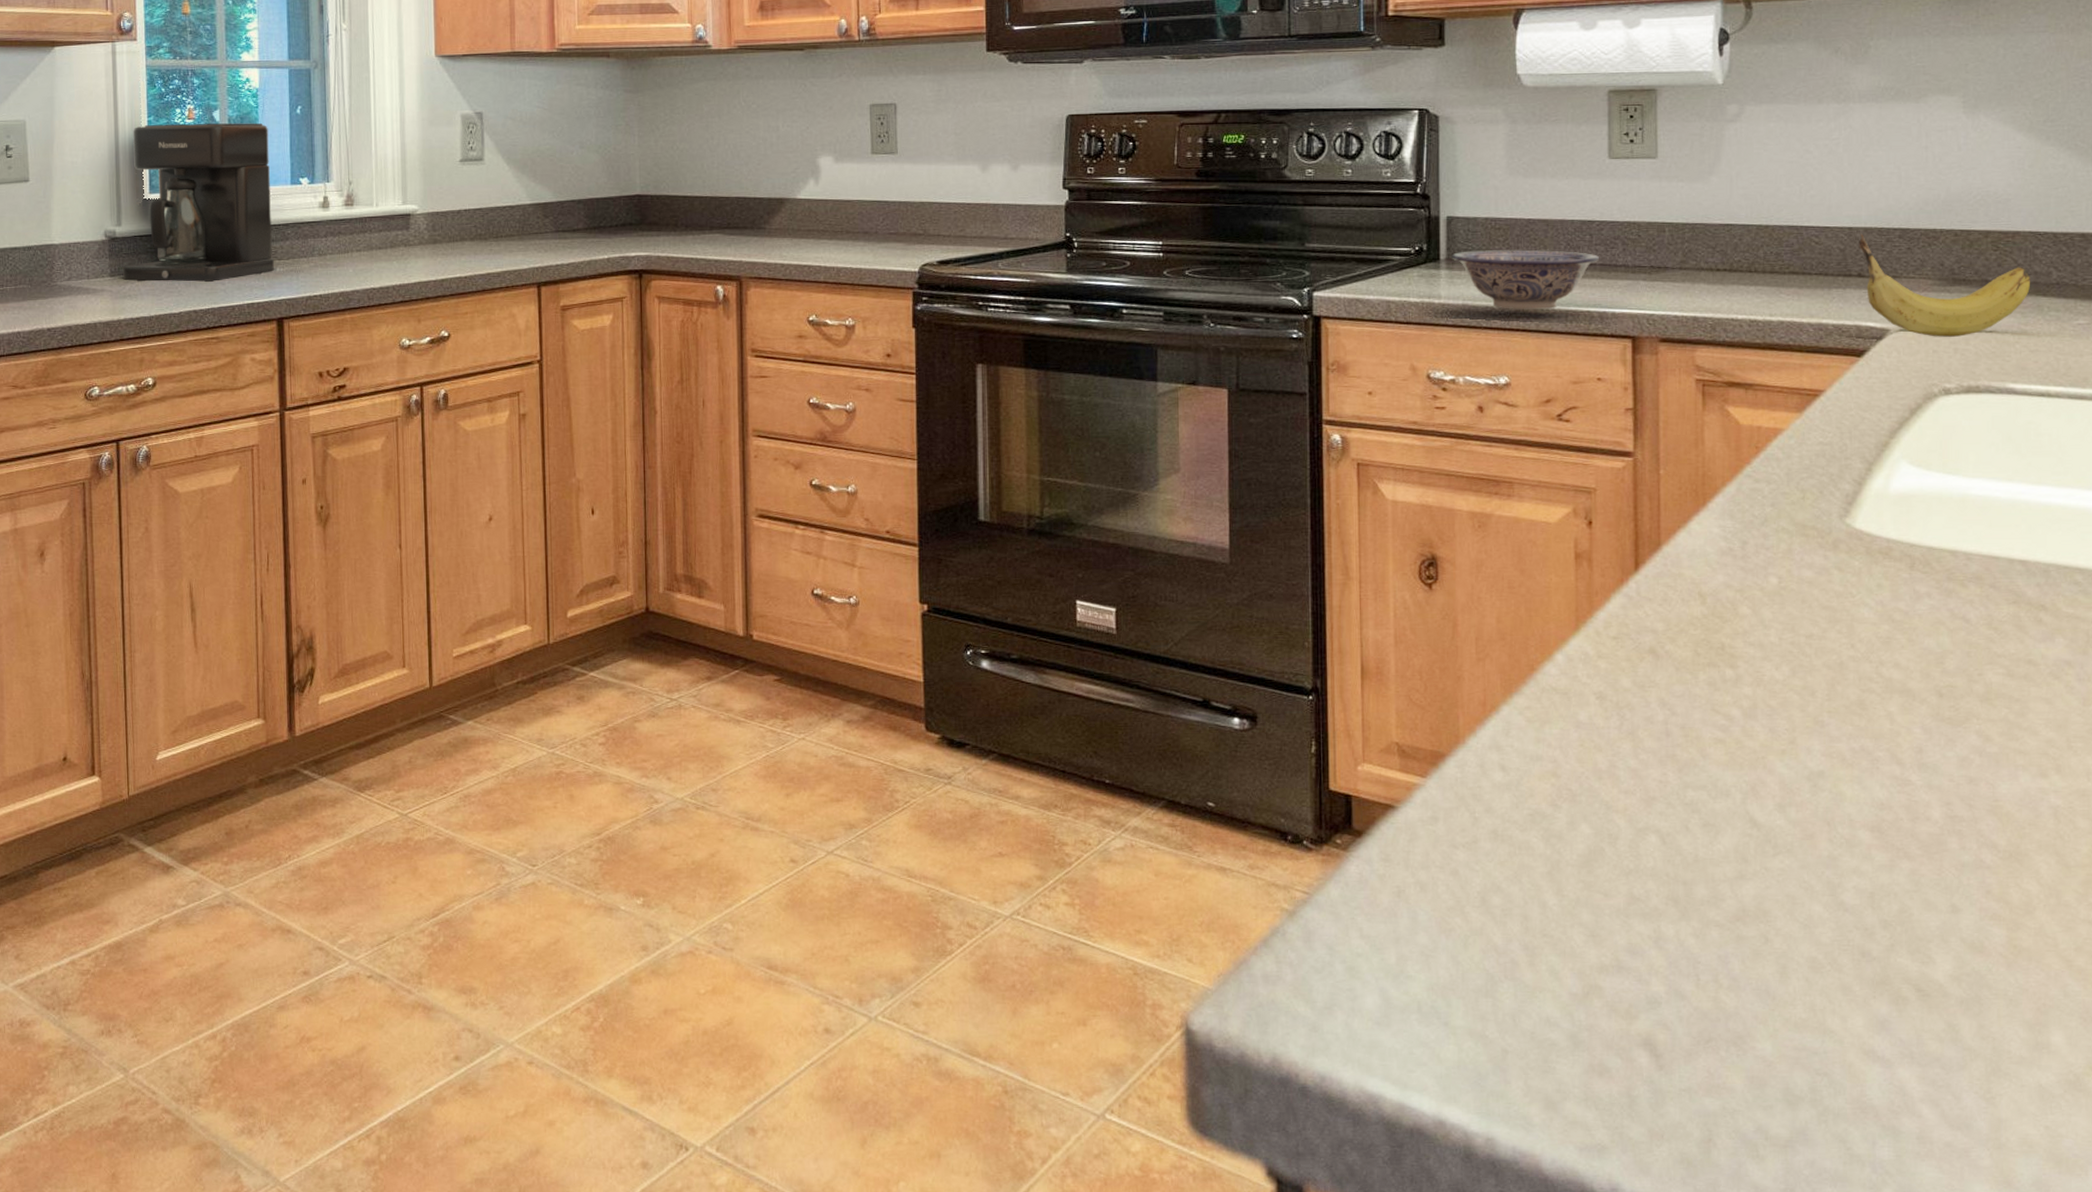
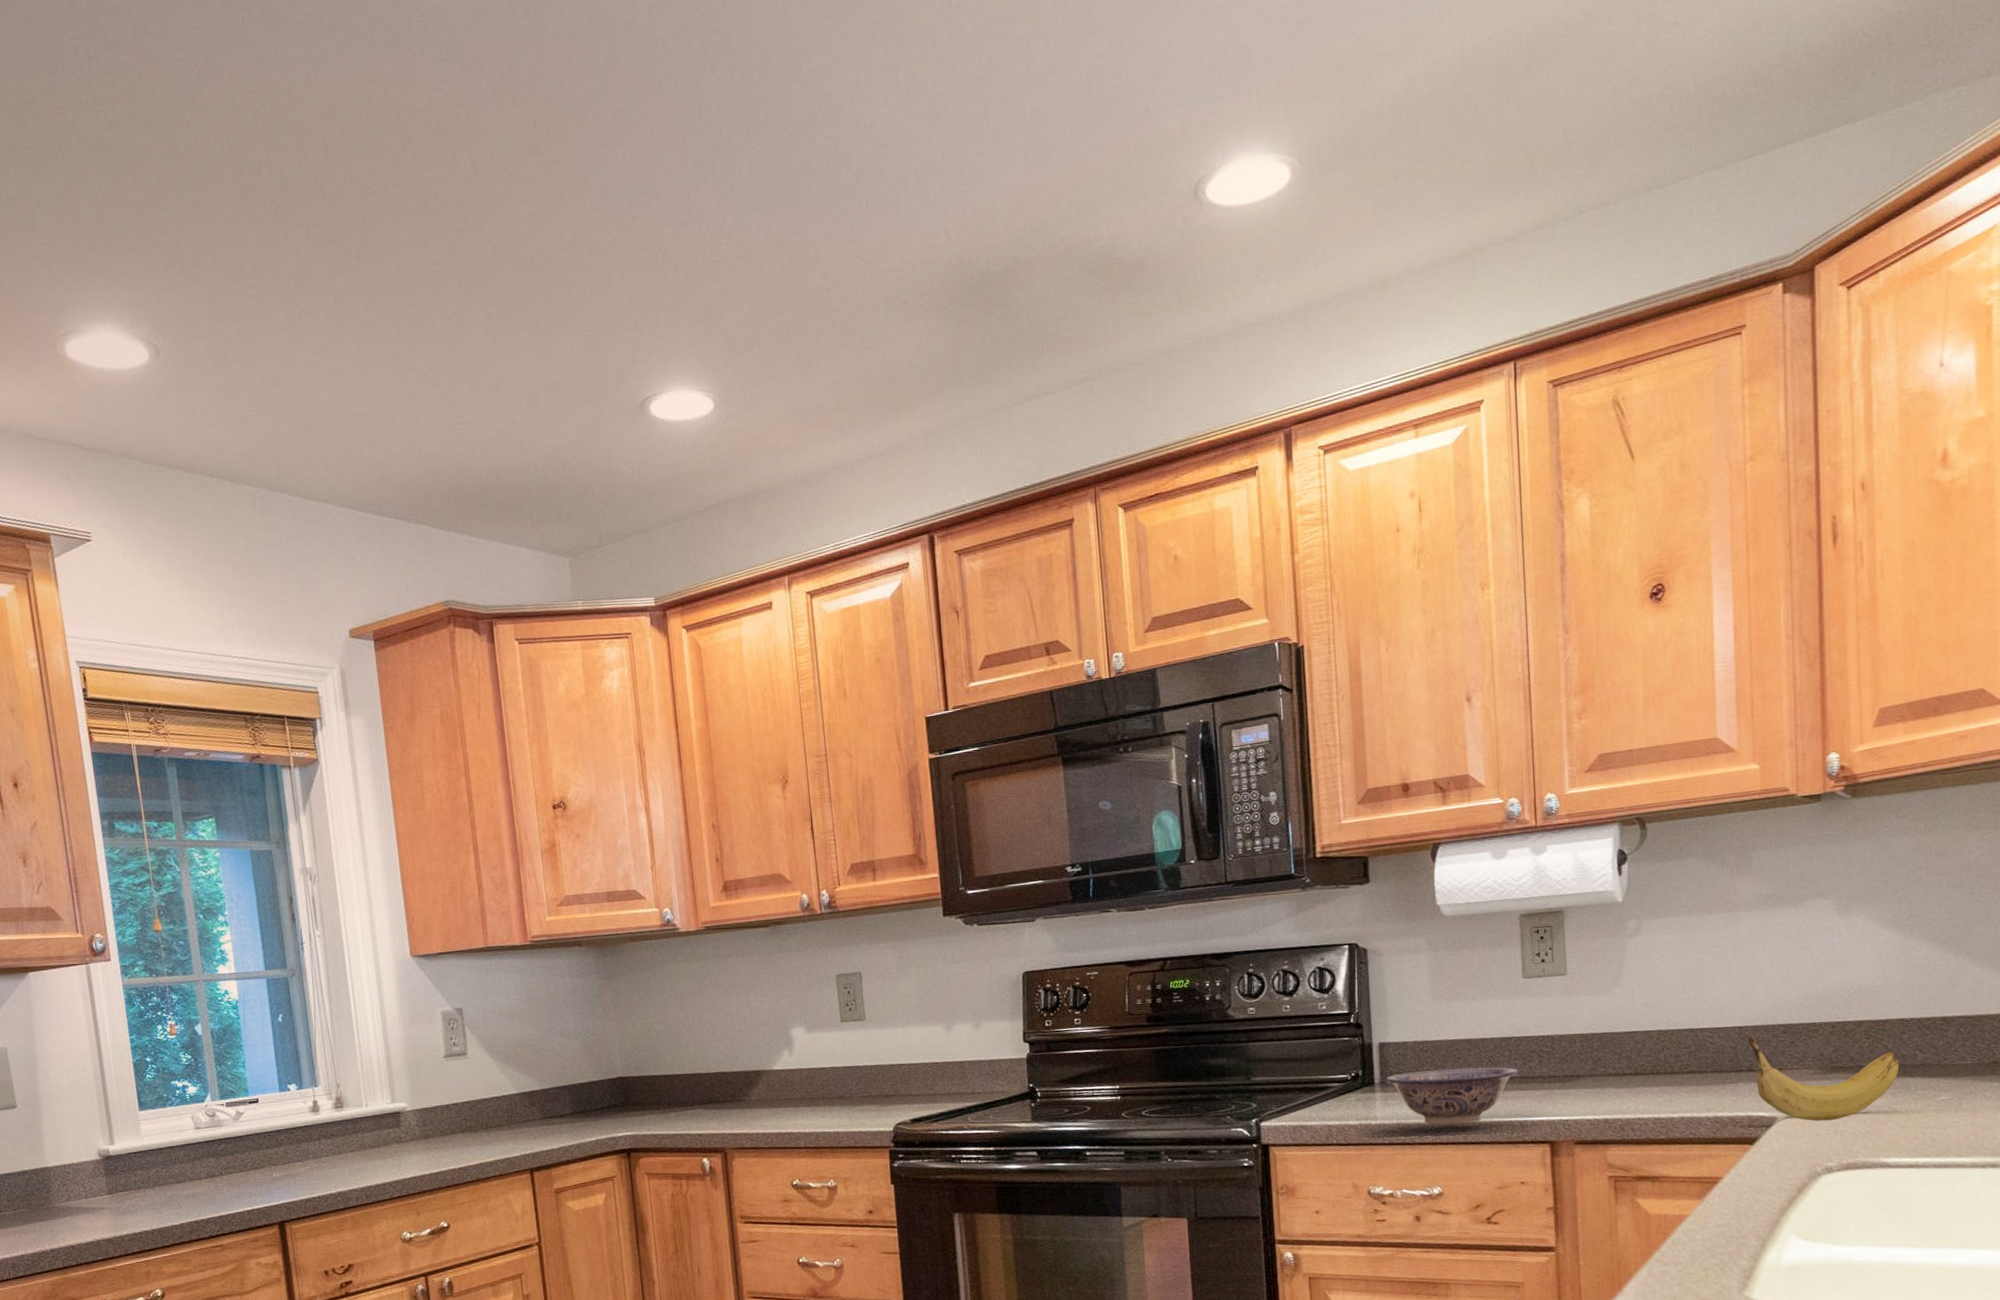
coffee maker: present [123,123,275,283] -> none [116,1033,272,1198]

